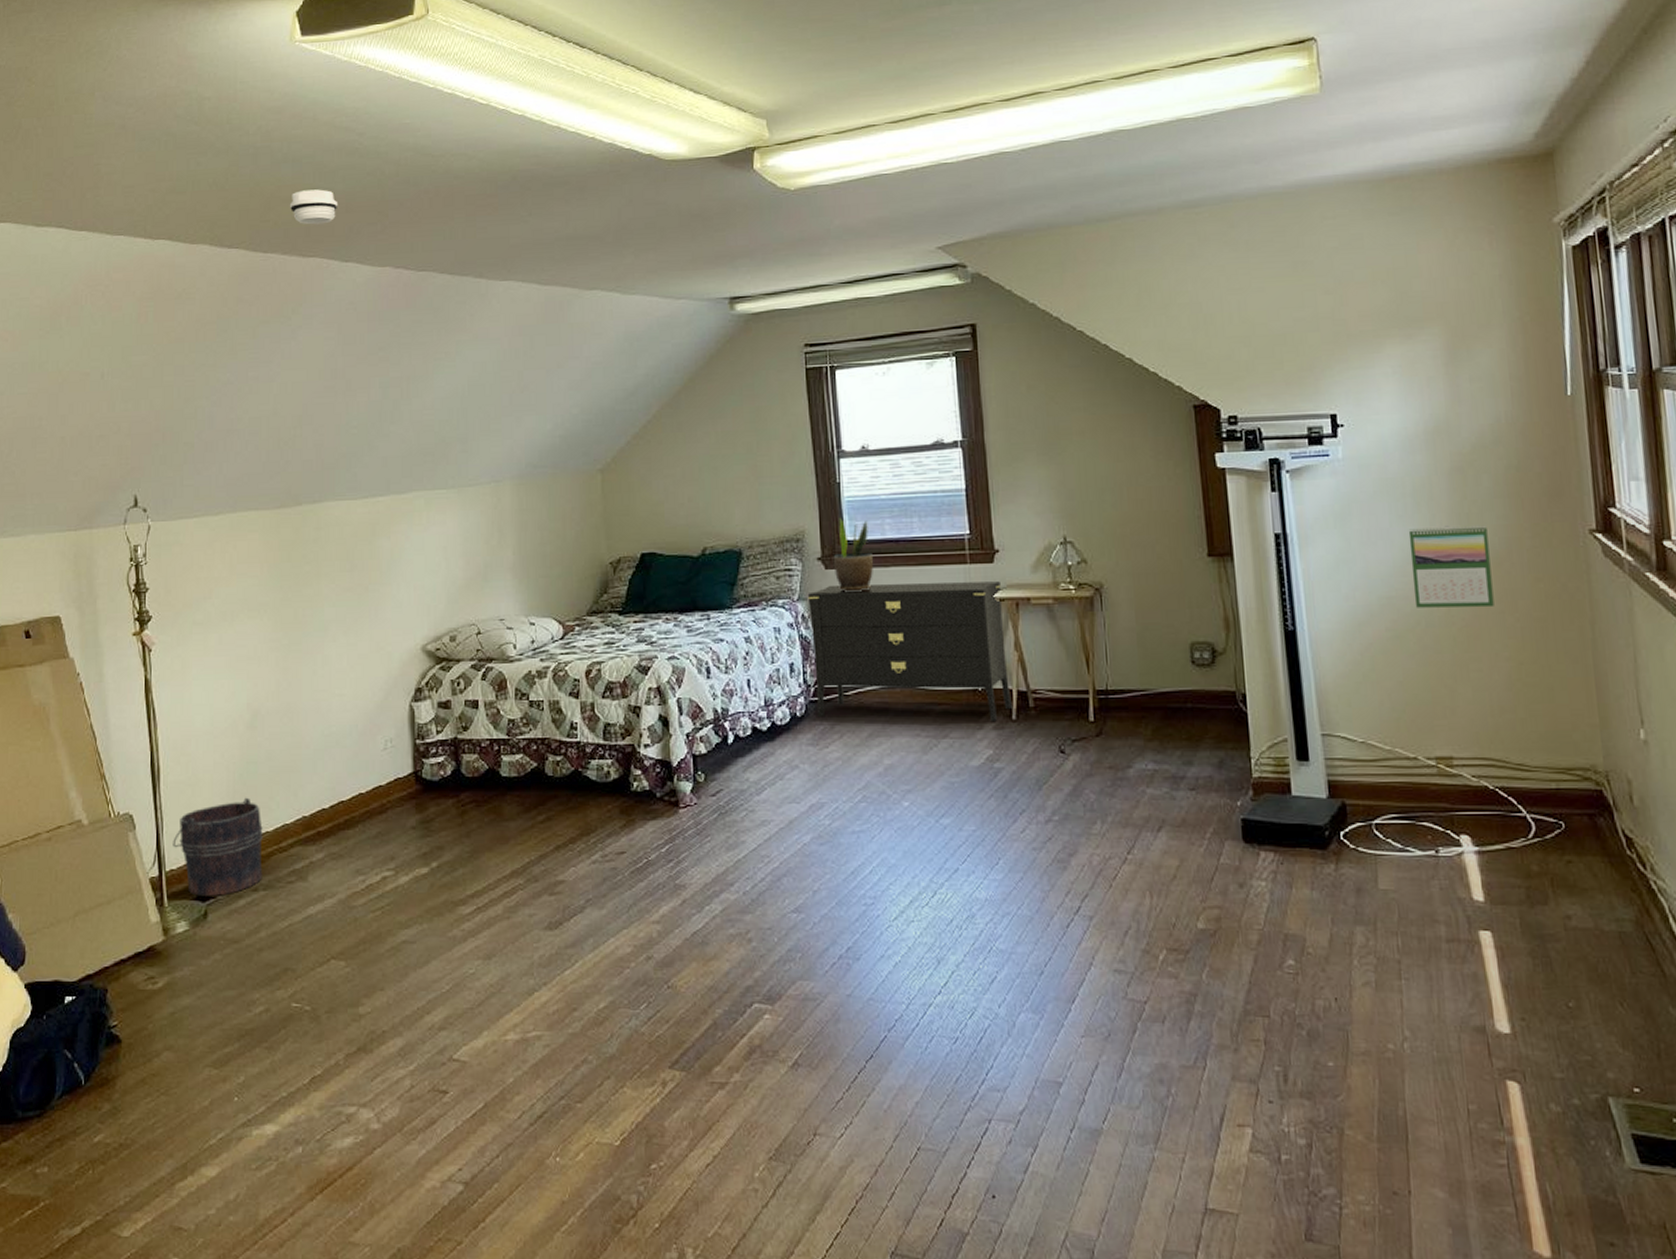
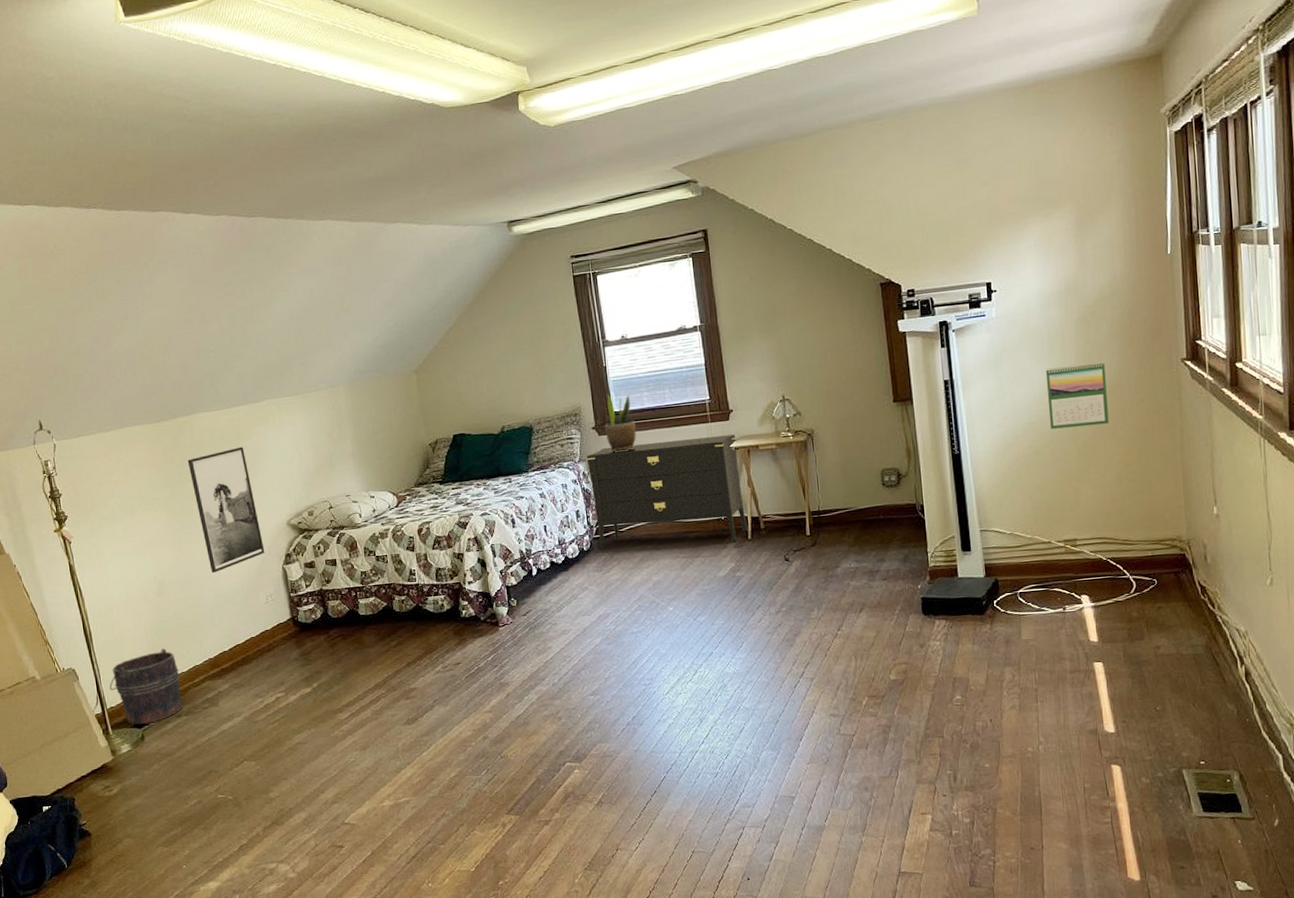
smoke detector: present [289,189,338,225] -> none [133,152,176,184]
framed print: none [308,547,390,704] -> present [187,446,265,573]

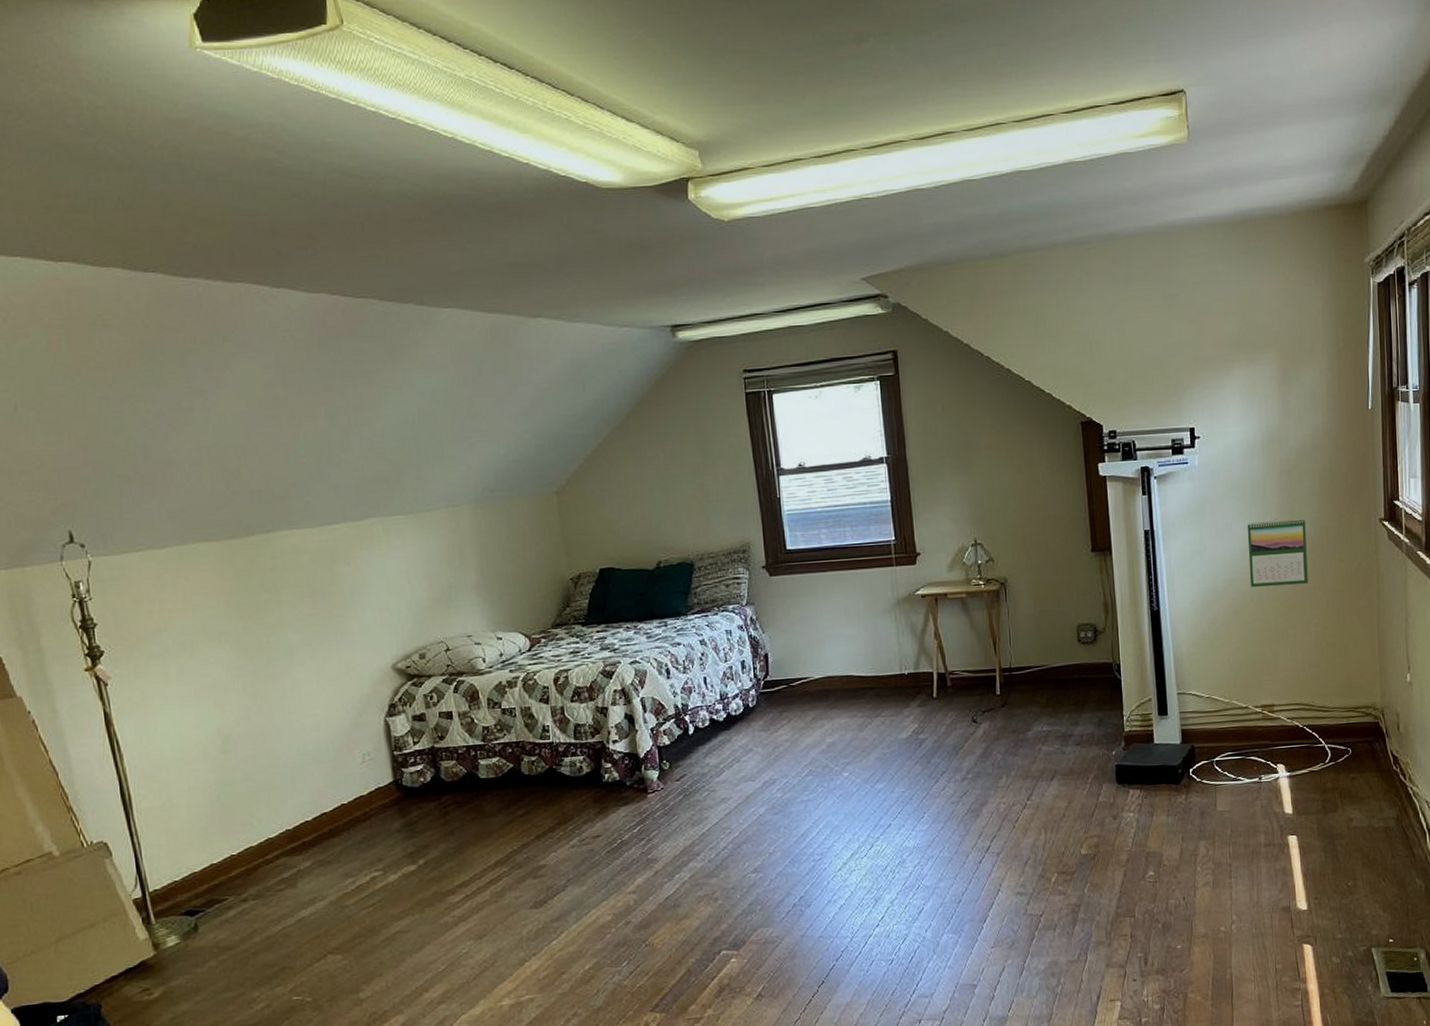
bucket: present [109,648,183,725] -> none [153,816,251,911]
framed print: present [187,446,265,573] -> none [266,573,363,725]
dresser: present [586,434,748,549] -> none [754,580,933,706]
potted plant: present [604,394,636,452] -> none [776,530,812,596]

